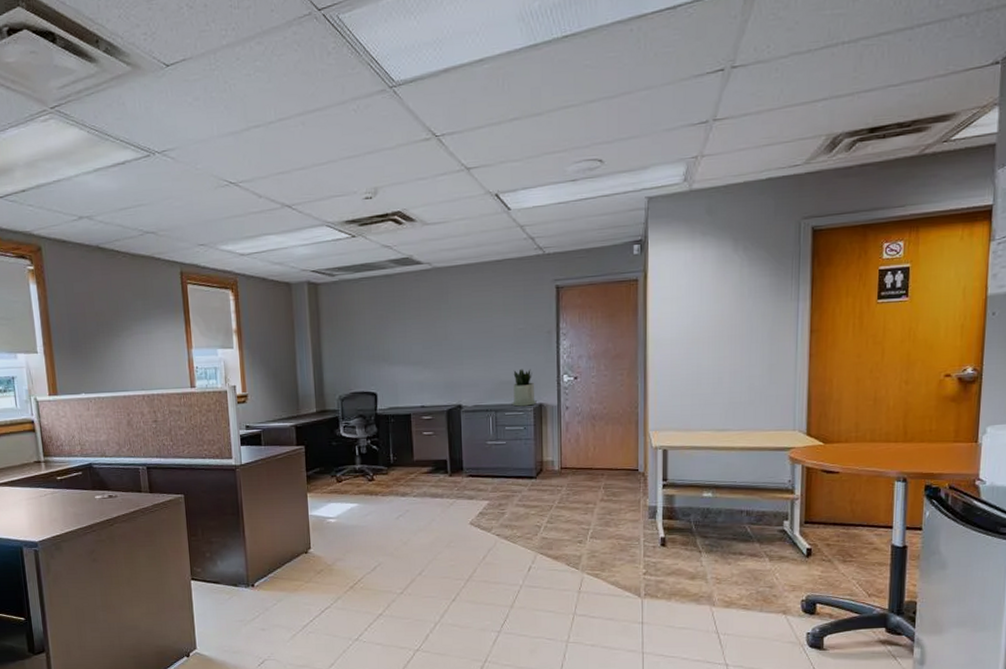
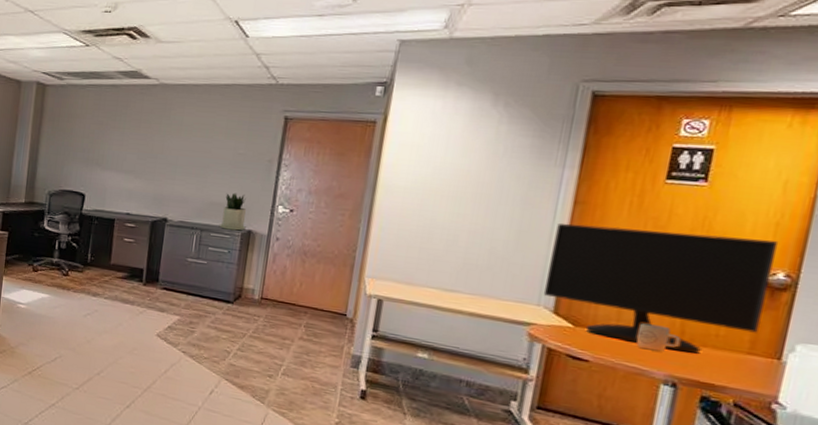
computer monitor: none [796,340,965,450] -> present [543,223,779,354]
mug: none [872,430,905,454] -> present [636,323,681,352]

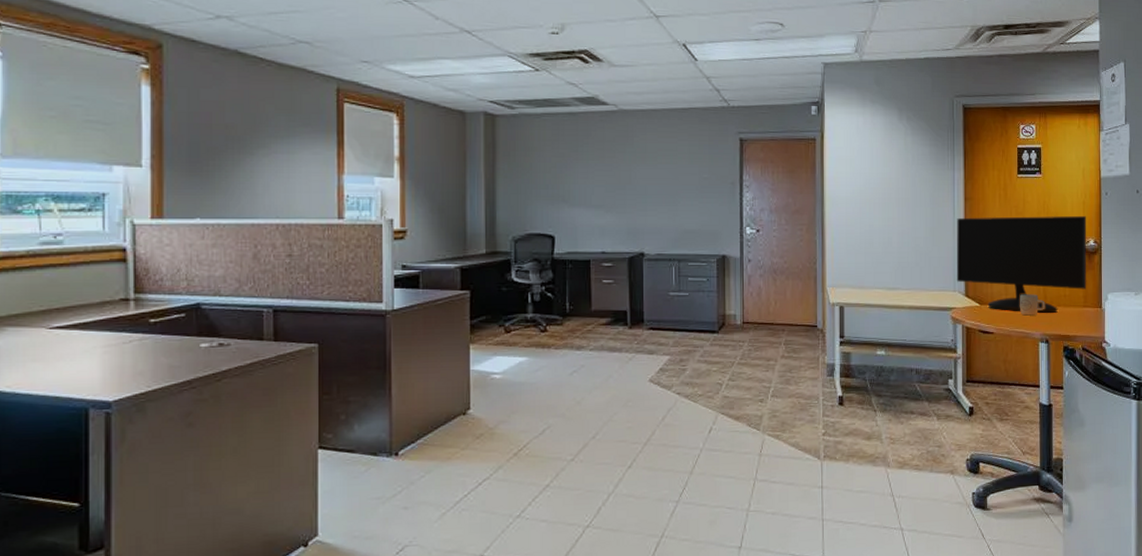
planter: present [219,192,246,231] -> none [695,218,720,257]

